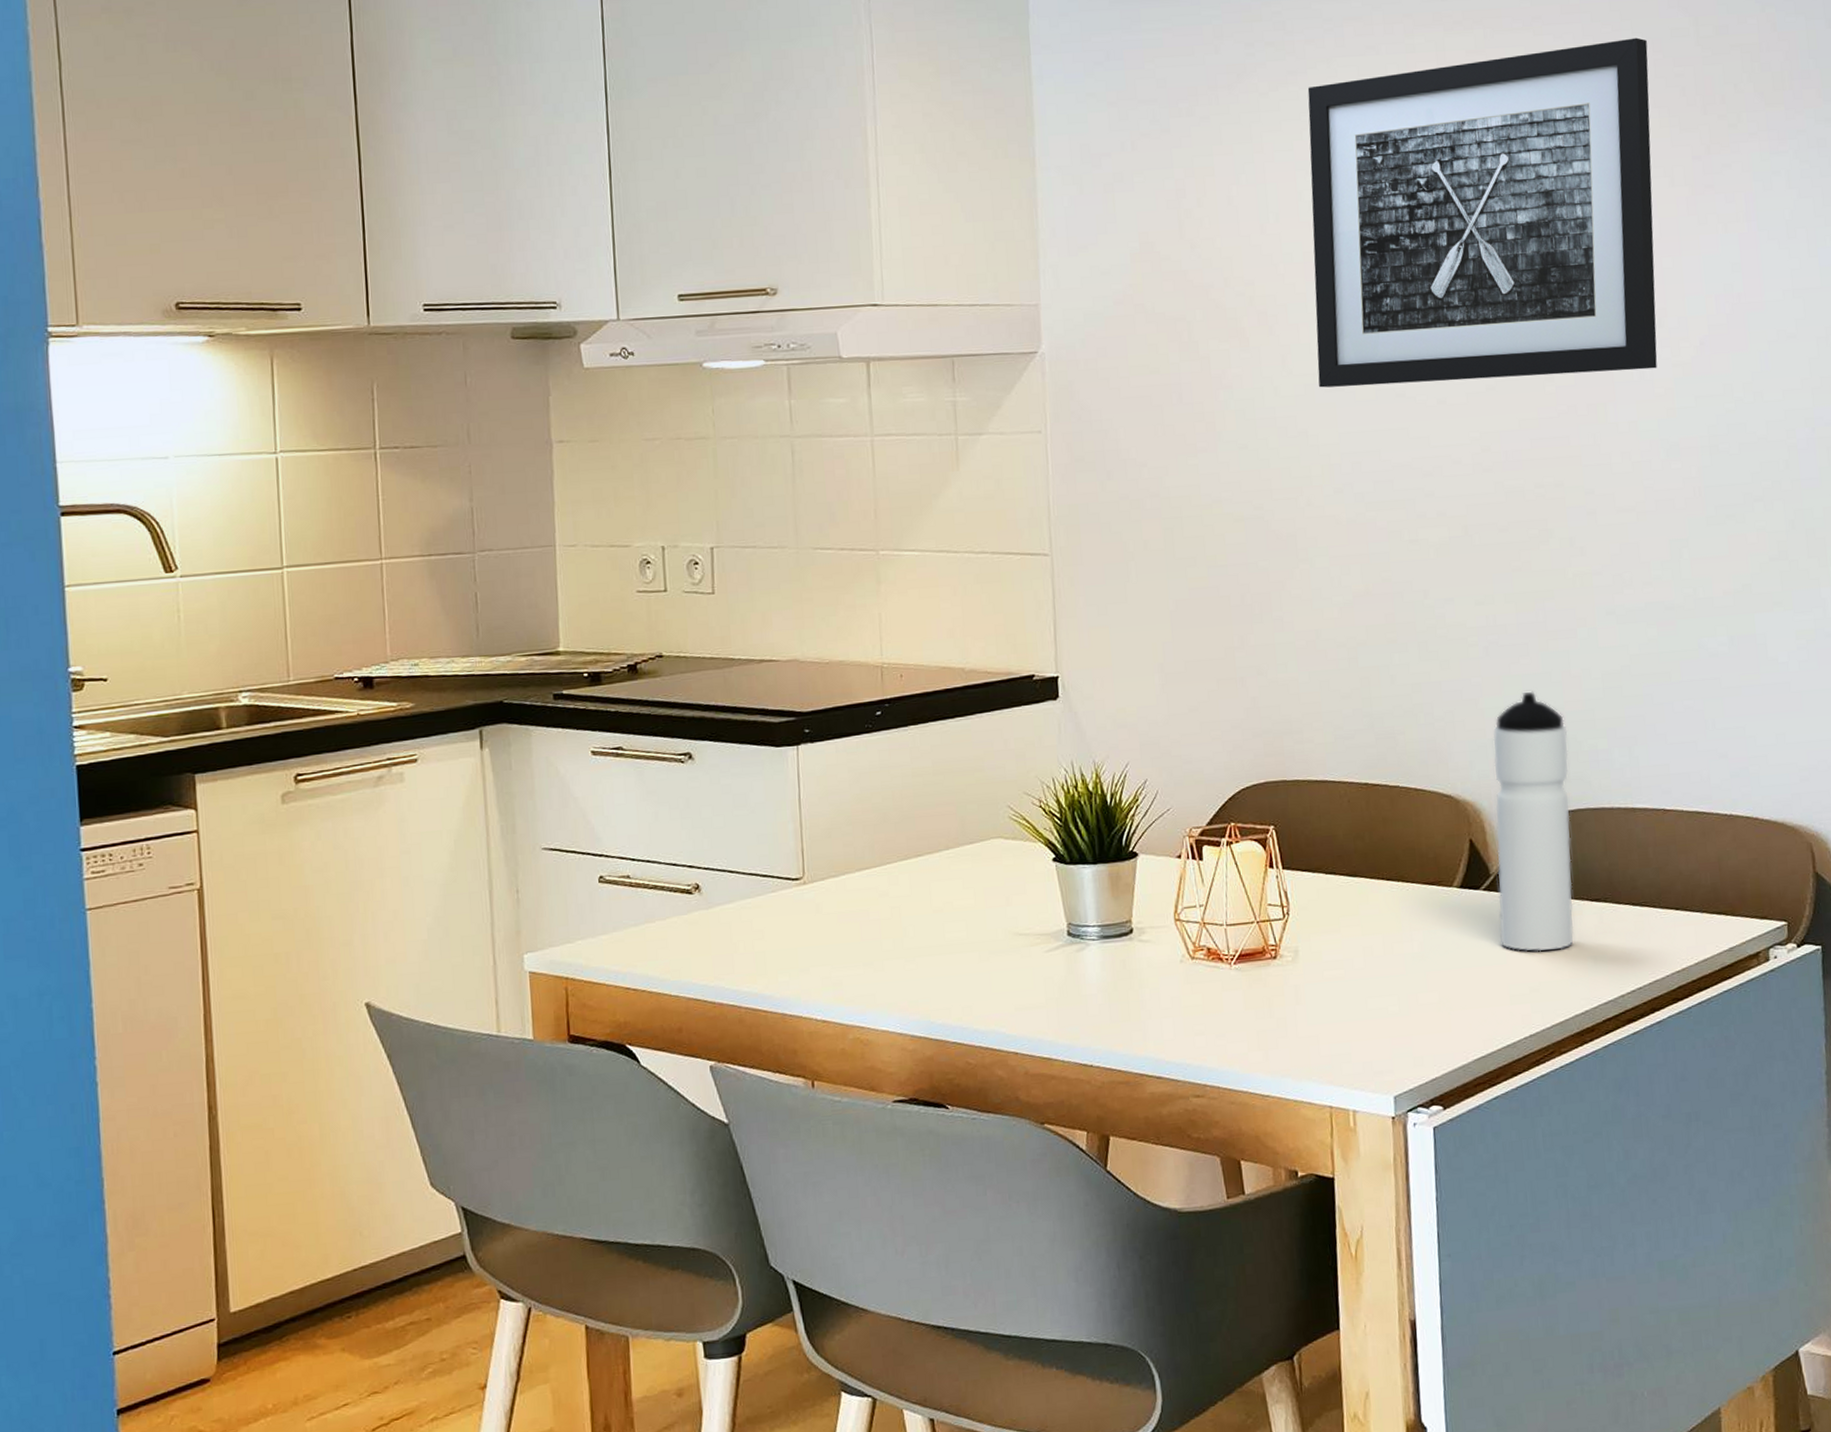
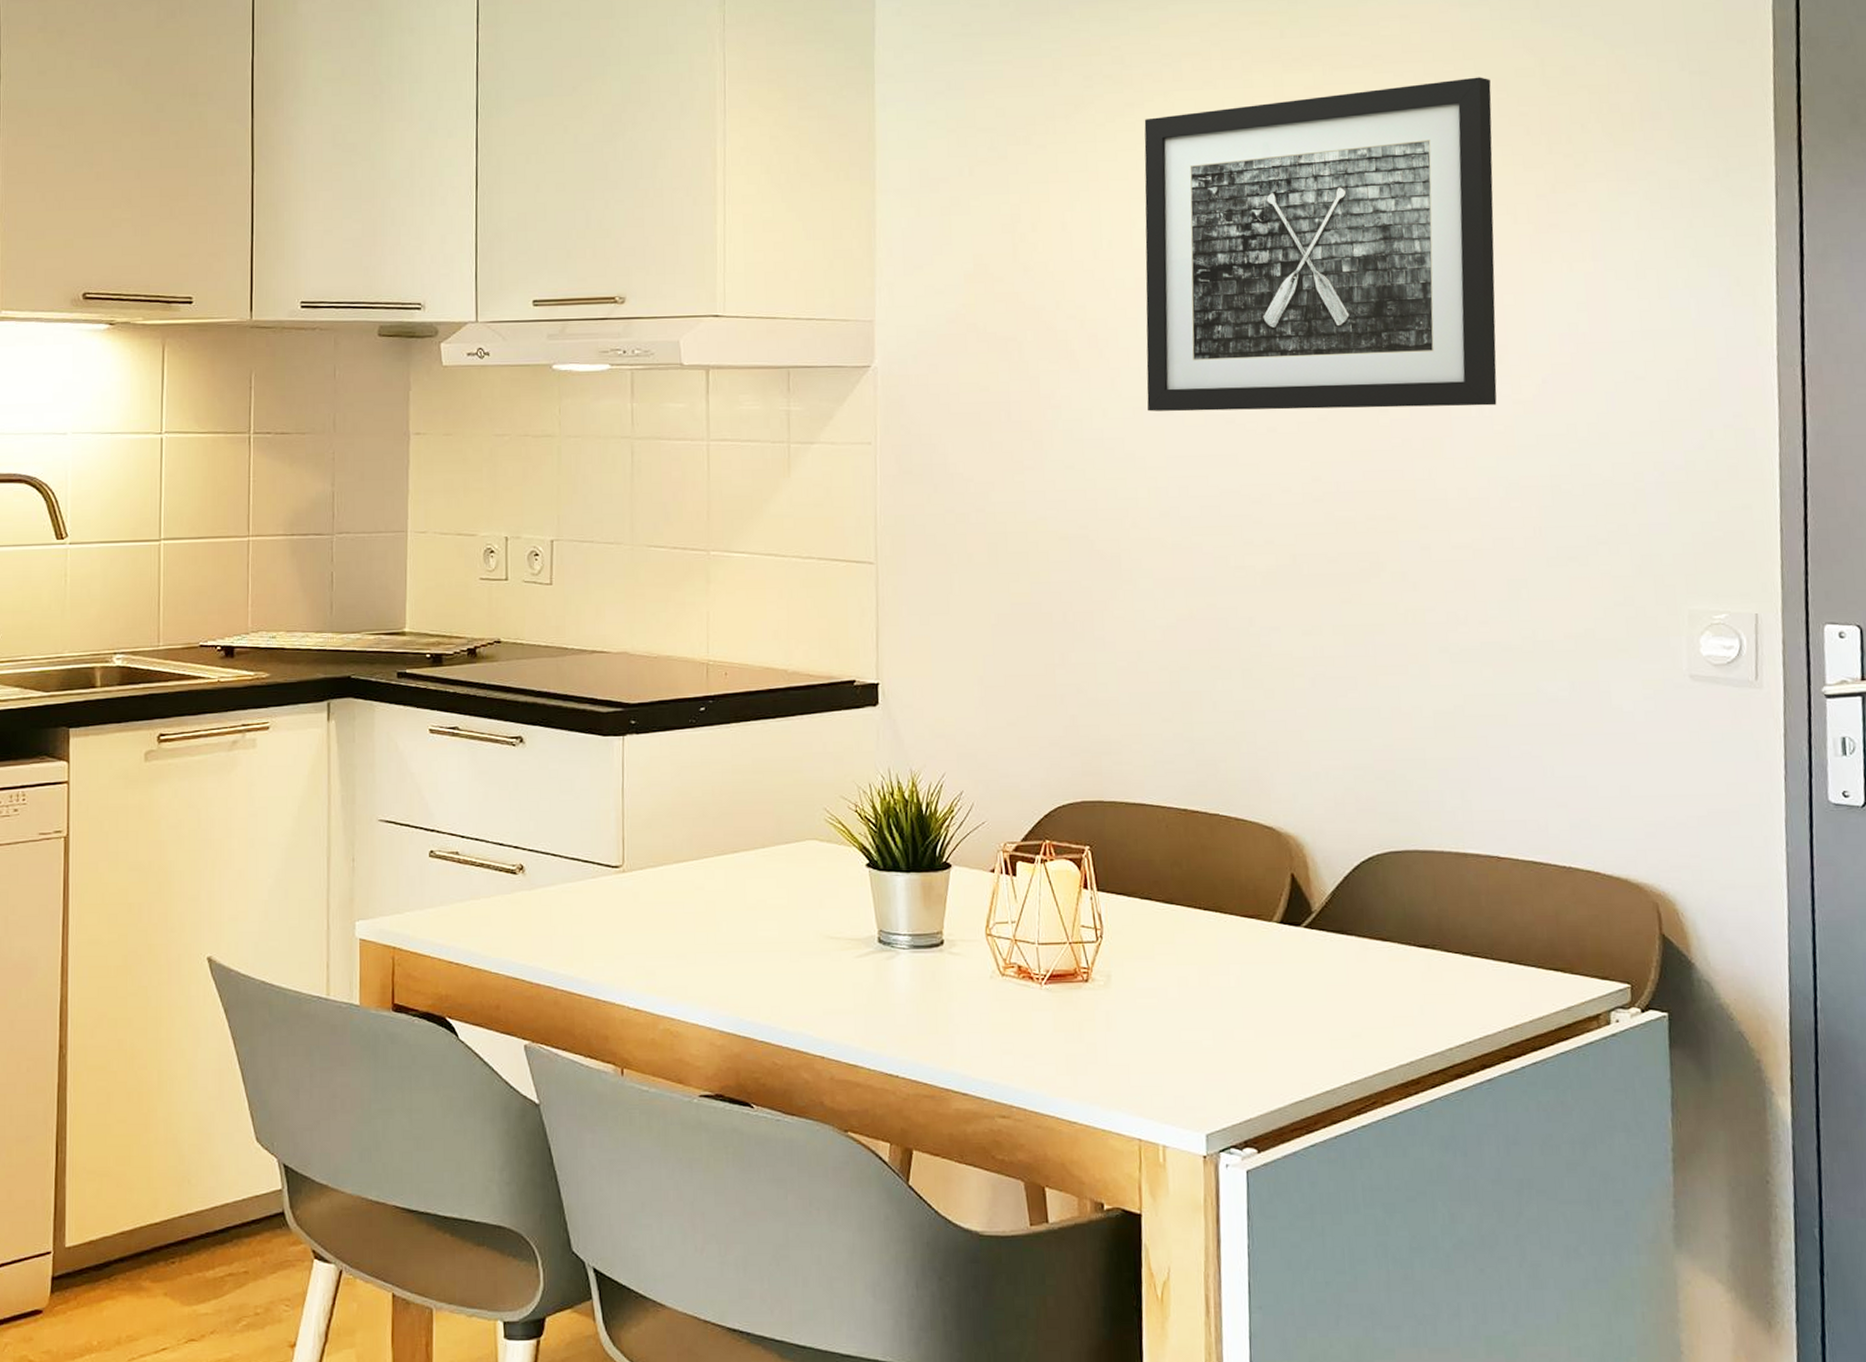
water bottle: present [1493,691,1574,952] -> none [1318,726,1400,996]

